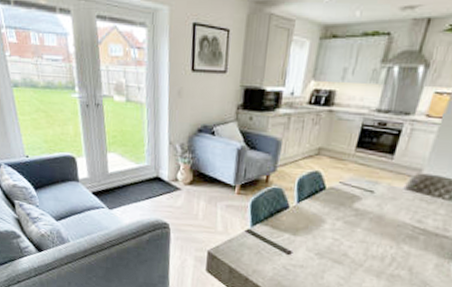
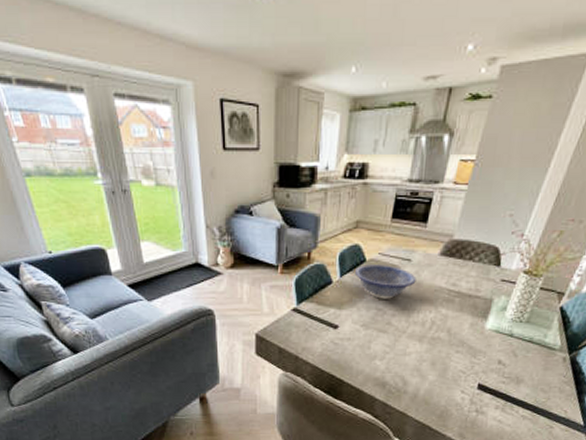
decorative bowl: none [313,192,378,230] -> present [355,264,416,299]

